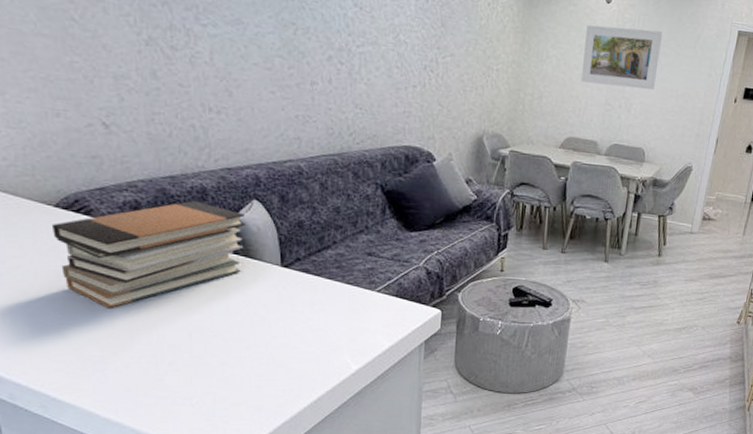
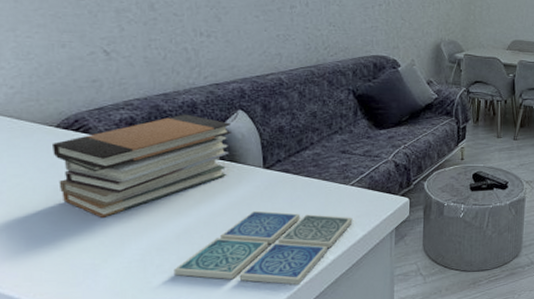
drink coaster: none [186,312,379,393] -> present [173,210,353,285]

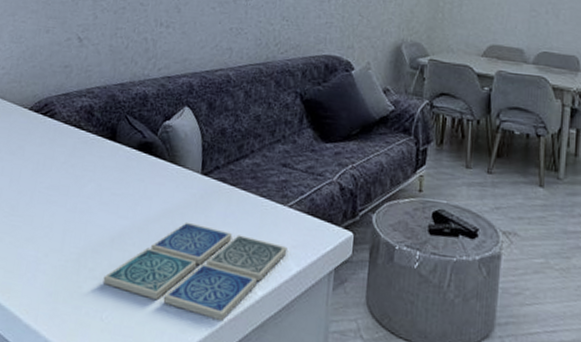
book stack: present [51,114,232,218] -> none [22,106,177,208]

